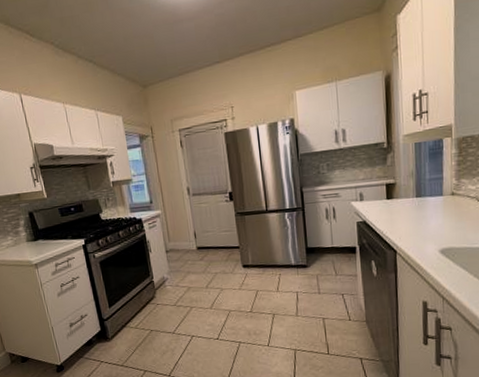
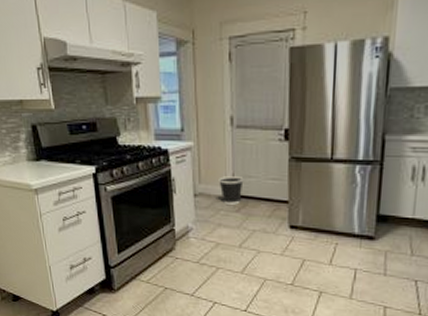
wastebasket: none [184,232,203,256] -> present [219,175,244,205]

